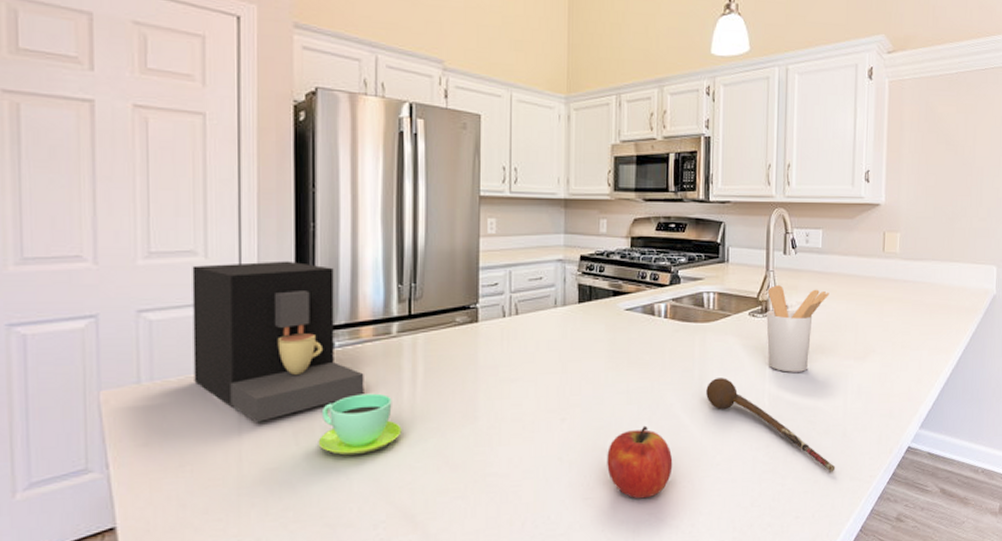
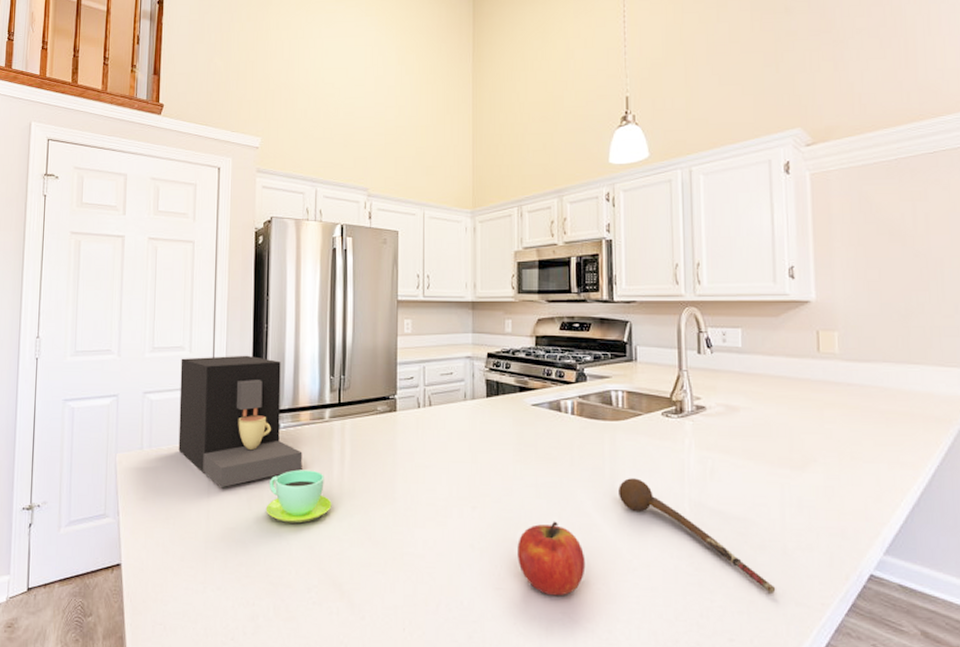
utensil holder: present [766,285,829,372] -> none [681,385,755,478]

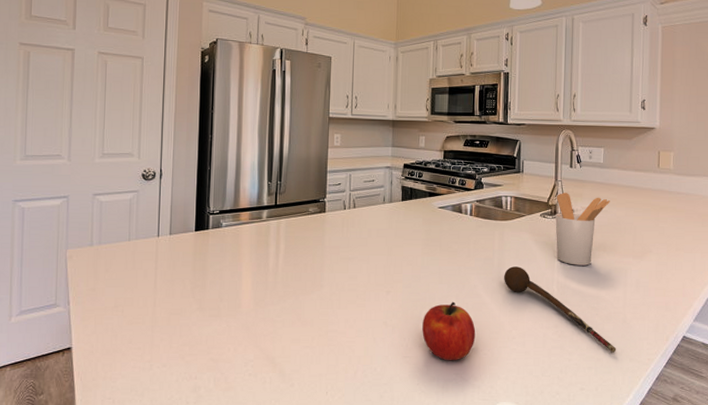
coffee maker: present [178,355,303,487] -> none [127,162,242,278]
cup: present [265,469,332,523] -> none [208,262,267,308]
utensil holder: none [681,385,755,478] -> present [555,193,610,266]

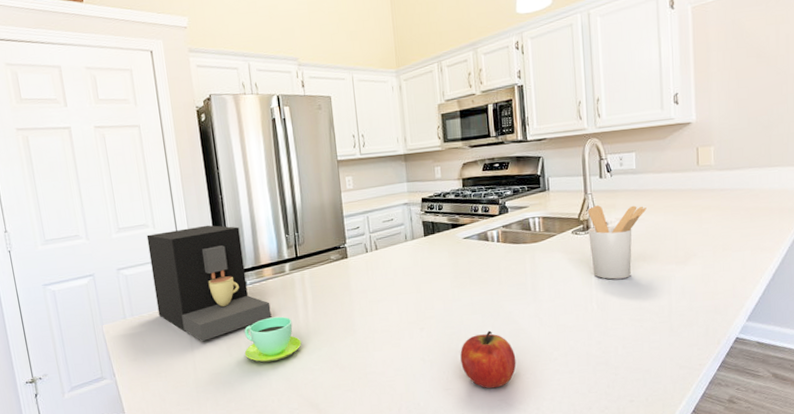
coffee maker: none [127,162,242,278] -> present [146,225,272,341]
cup: none [208,262,267,308] -> present [244,316,302,363]
spoon: present [504,266,617,353] -> none [539,287,665,362]

